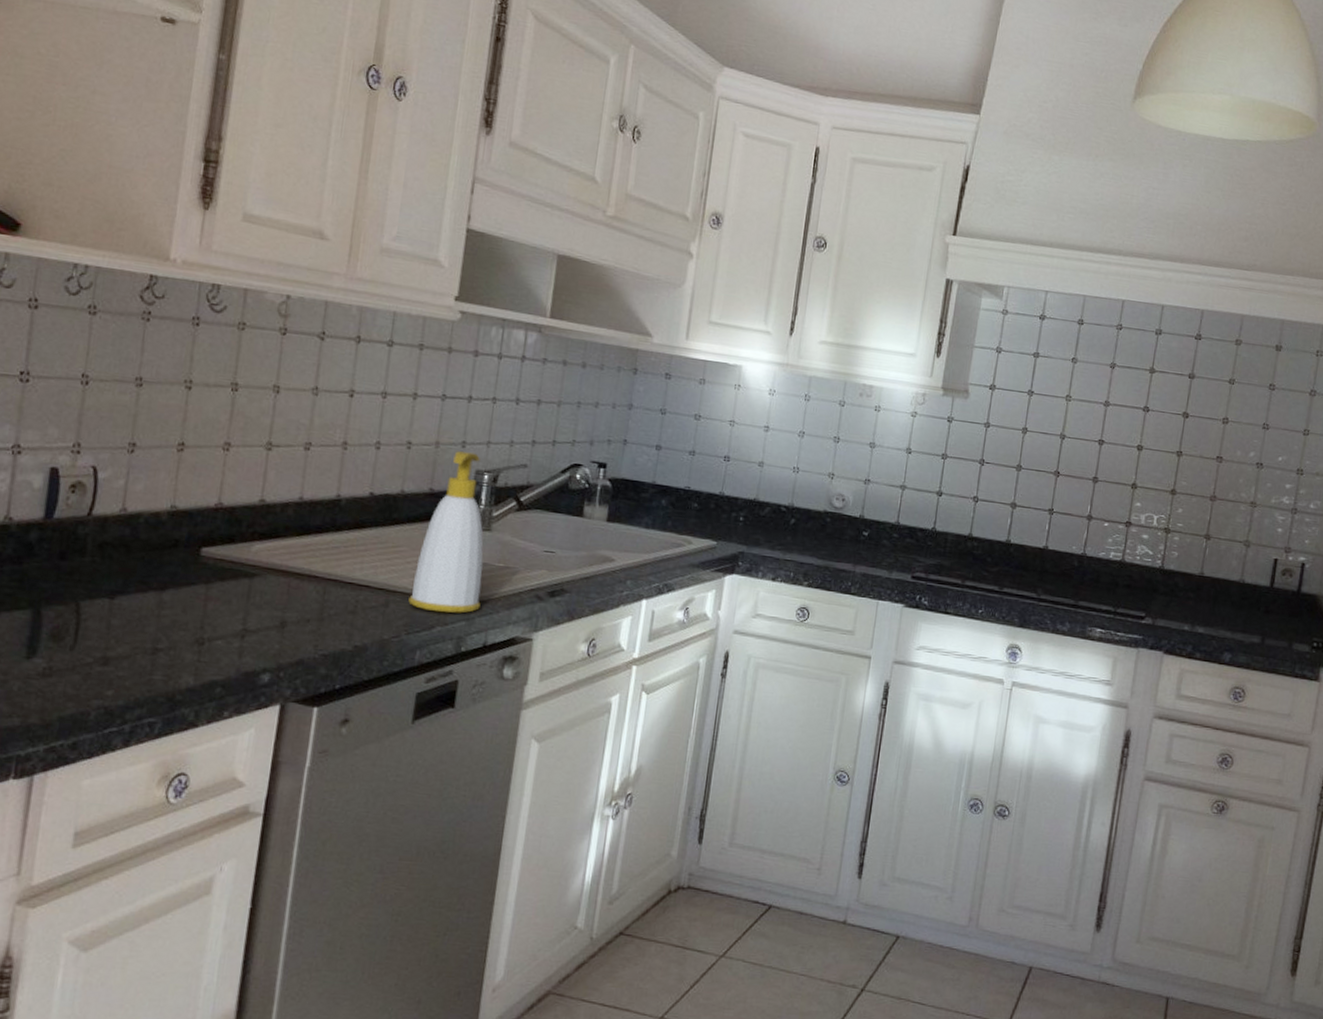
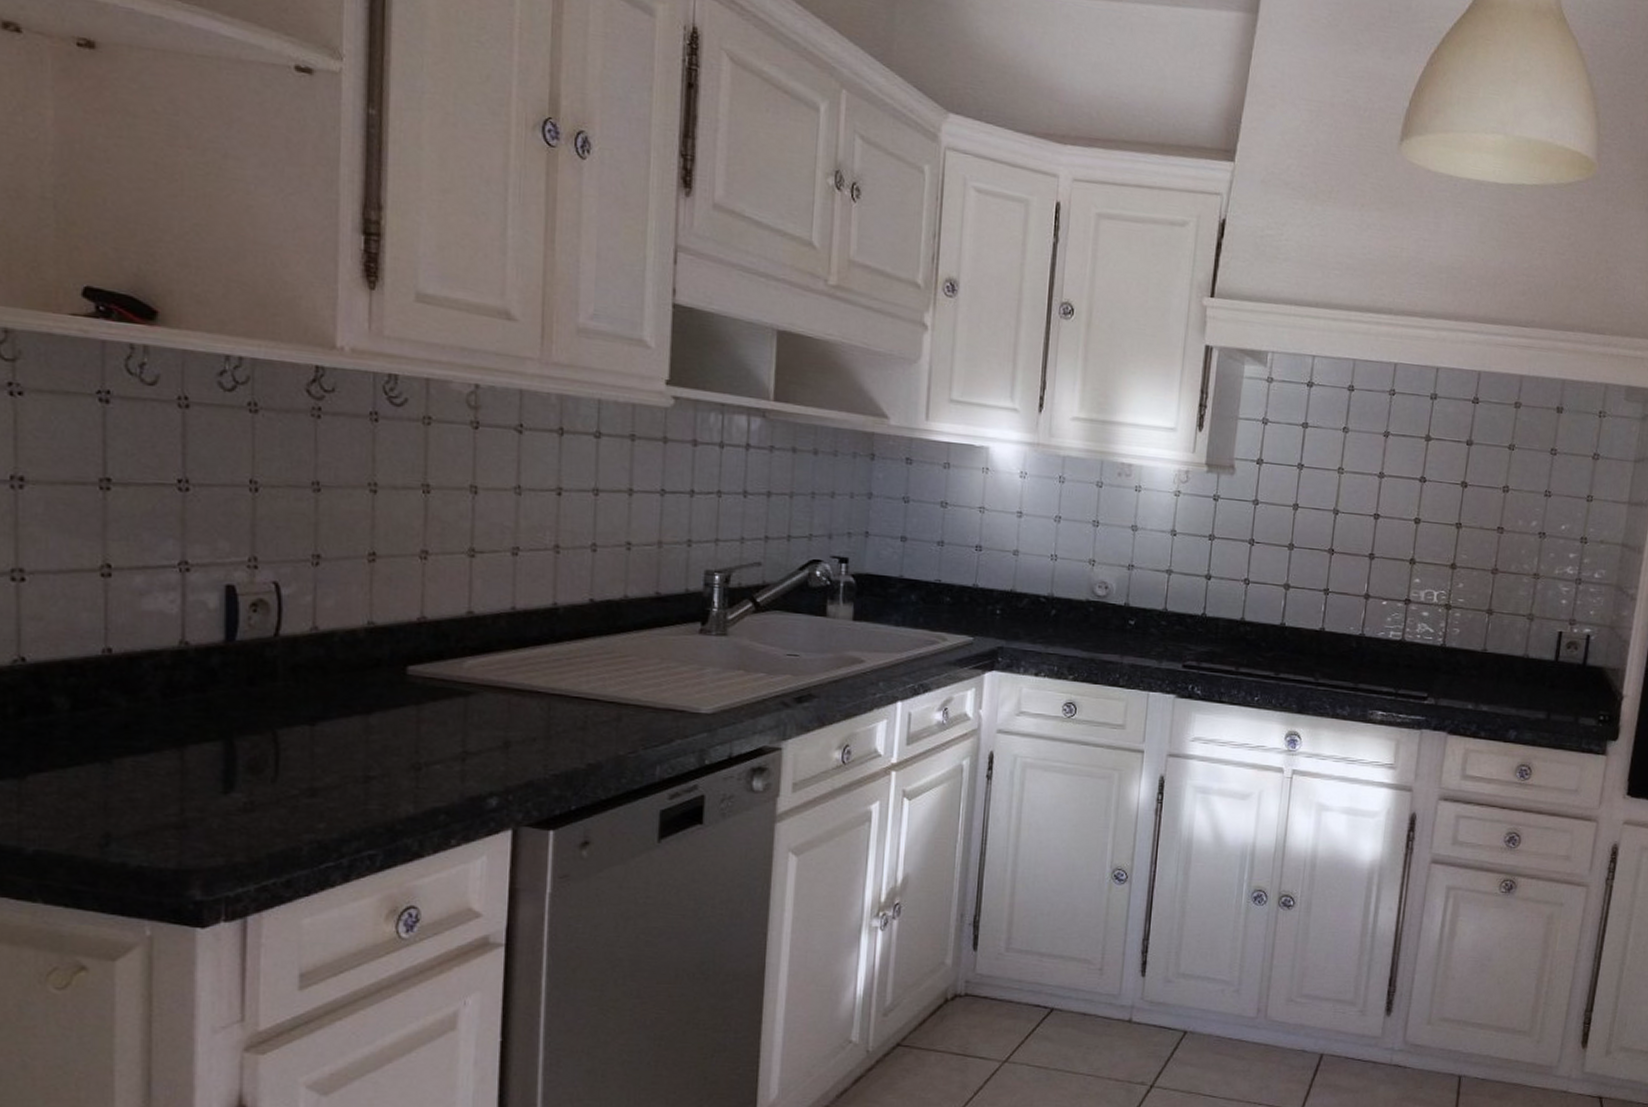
soap bottle: present [408,451,484,614] -> none [643,550,722,725]

